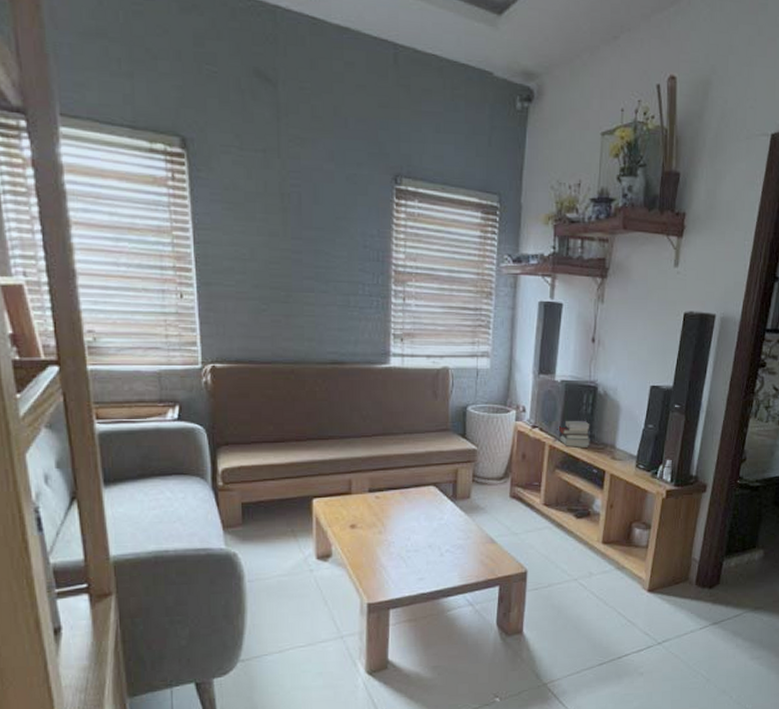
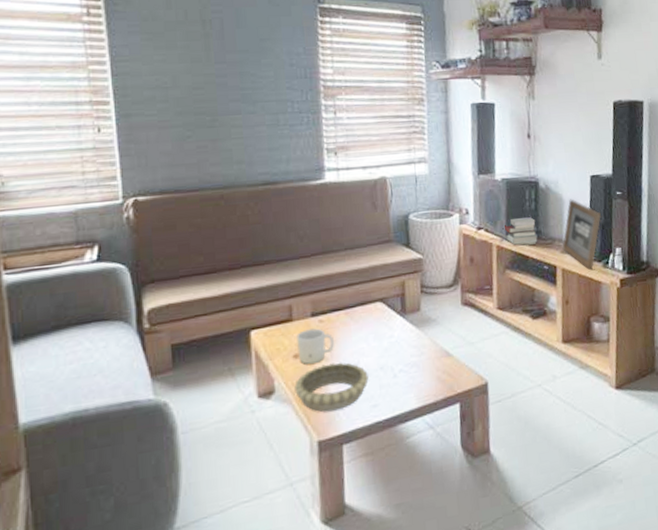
decorative bowl: none [350,536,417,579] -> present [294,362,369,412]
mug: none [354,503,388,536] -> present [297,328,334,365]
picture frame: none [613,407,656,478] -> present [562,199,601,270]

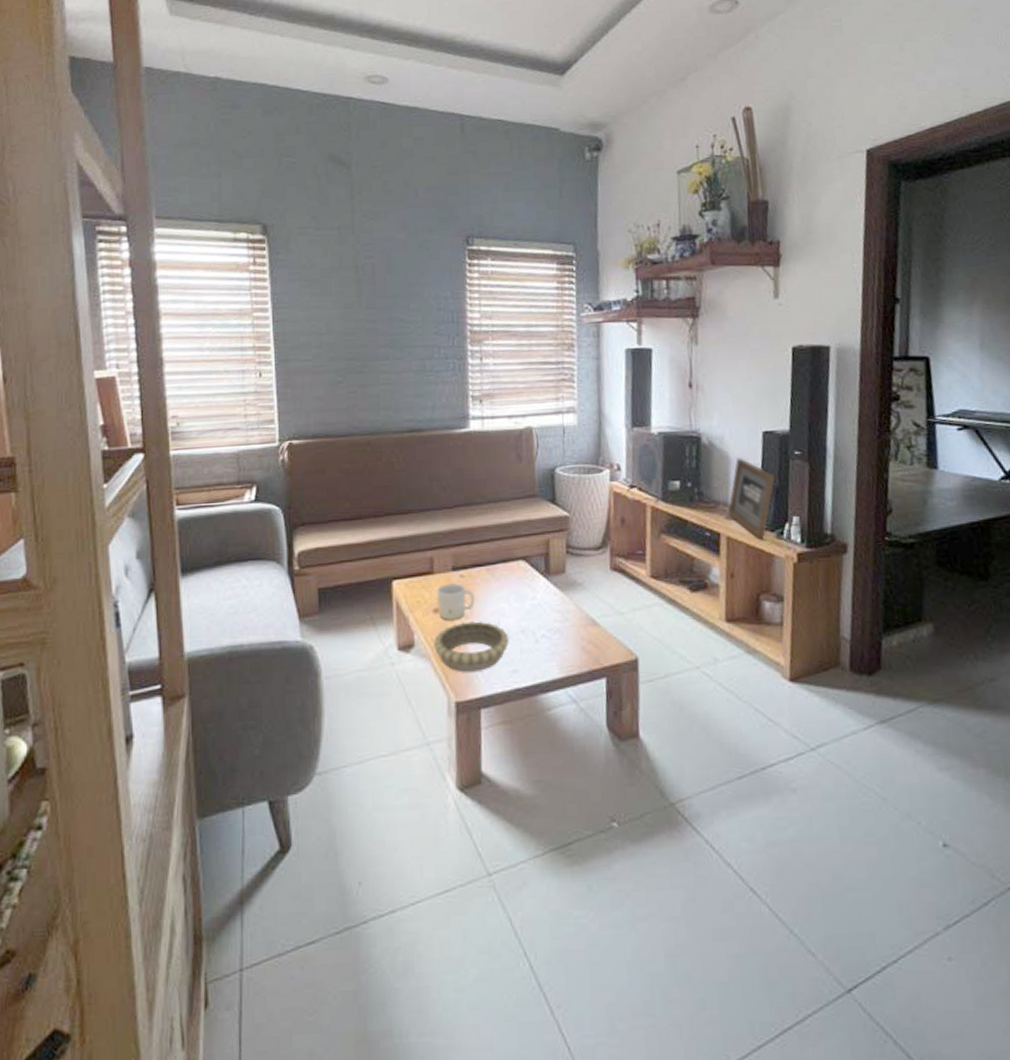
books: present [500,216,538,246] -> none [656,475,699,508]

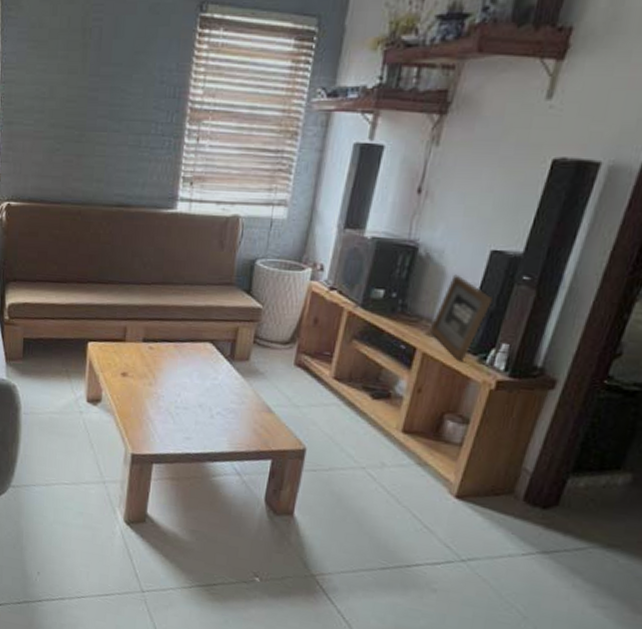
decorative bowl: present [434,621,509,672] -> none [118,388,187,432]
mug: present [437,583,474,621] -> none [126,352,160,386]

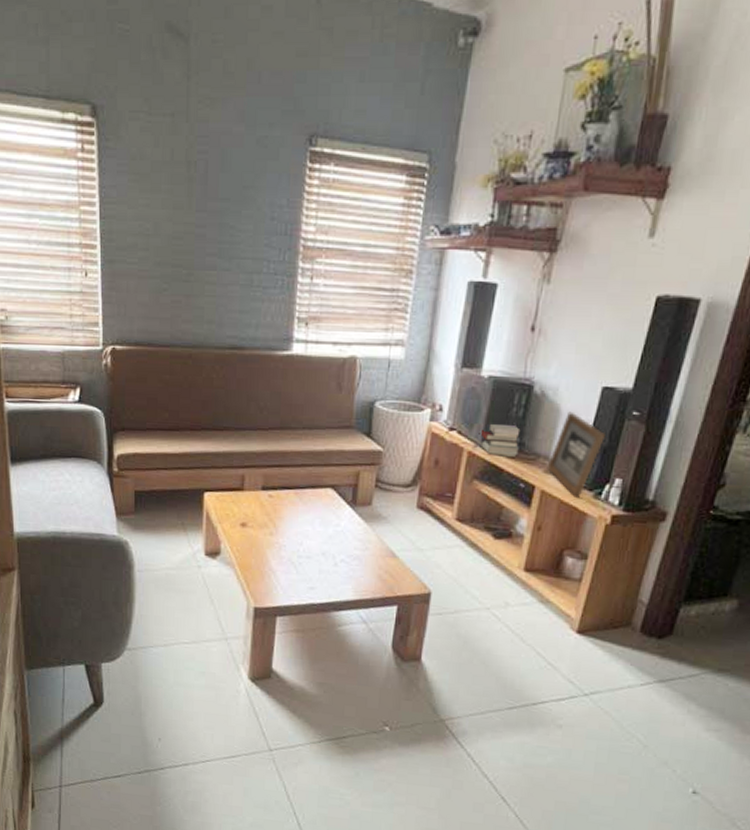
books: none [356,285,403,318] -> present [475,424,521,457]

